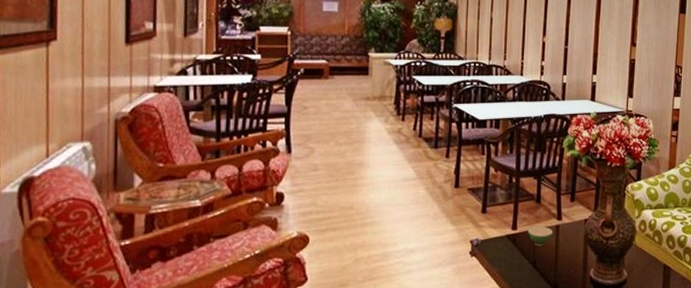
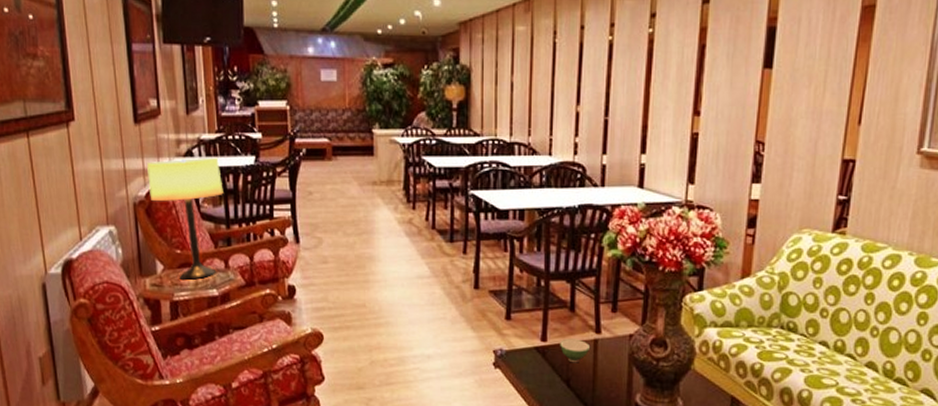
table lamp: none [134,76,217,193] -> present [147,157,224,281]

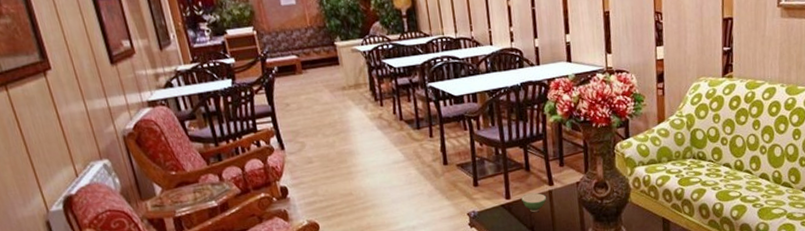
table lamp: present [147,157,224,281] -> none [130,85,213,198]

